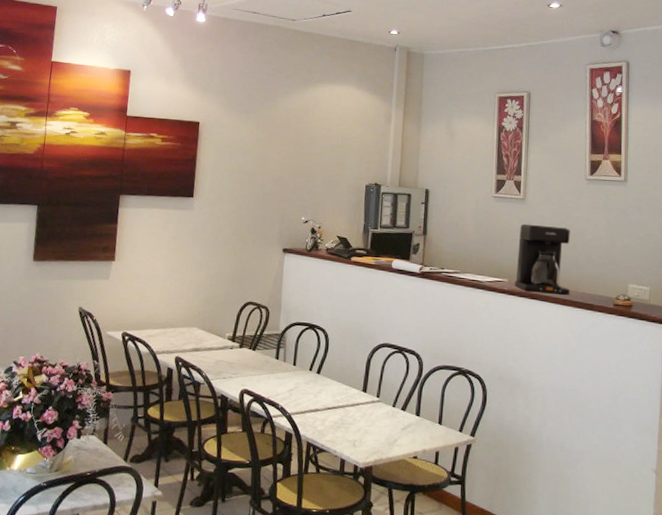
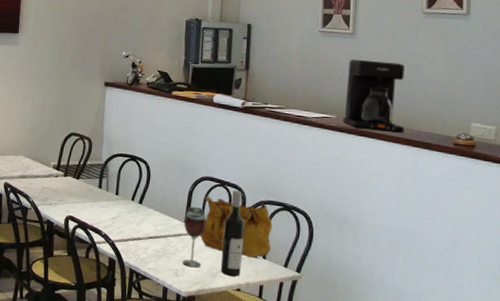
wineglass: none [360,374,384,437] -> present [182,206,206,268]
handbag: none [378,363,449,424] -> present [200,196,273,258]
bottle: none [397,357,422,444] -> present [220,190,245,277]

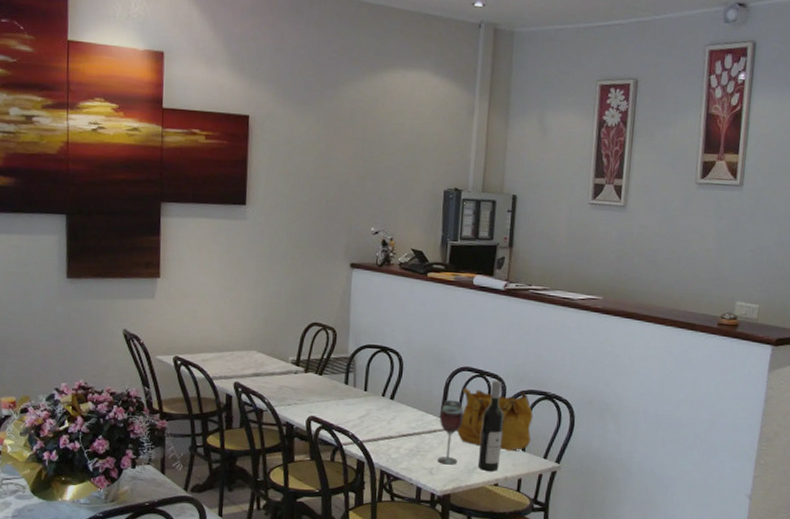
coffee maker: present [342,59,405,133] -> none [609,234,675,314]

